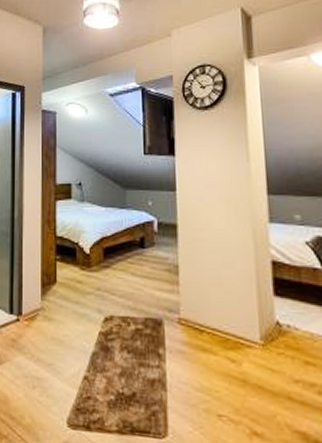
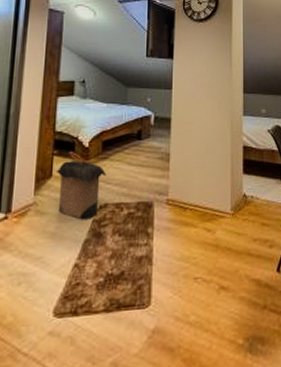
laundry hamper: none [59,258,110,331] -> present [55,152,106,220]

